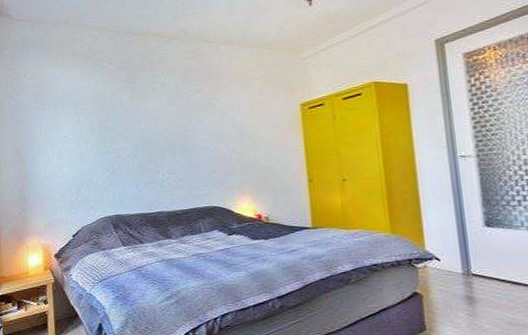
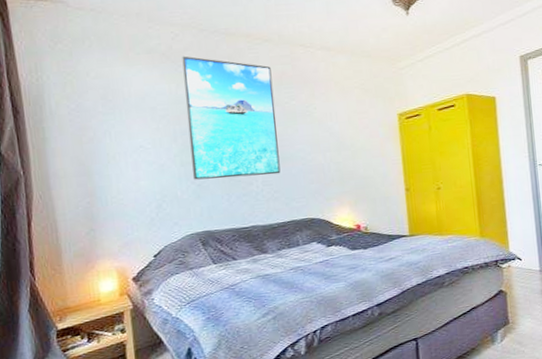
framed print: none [100,56,185,168] -> present [182,56,281,180]

